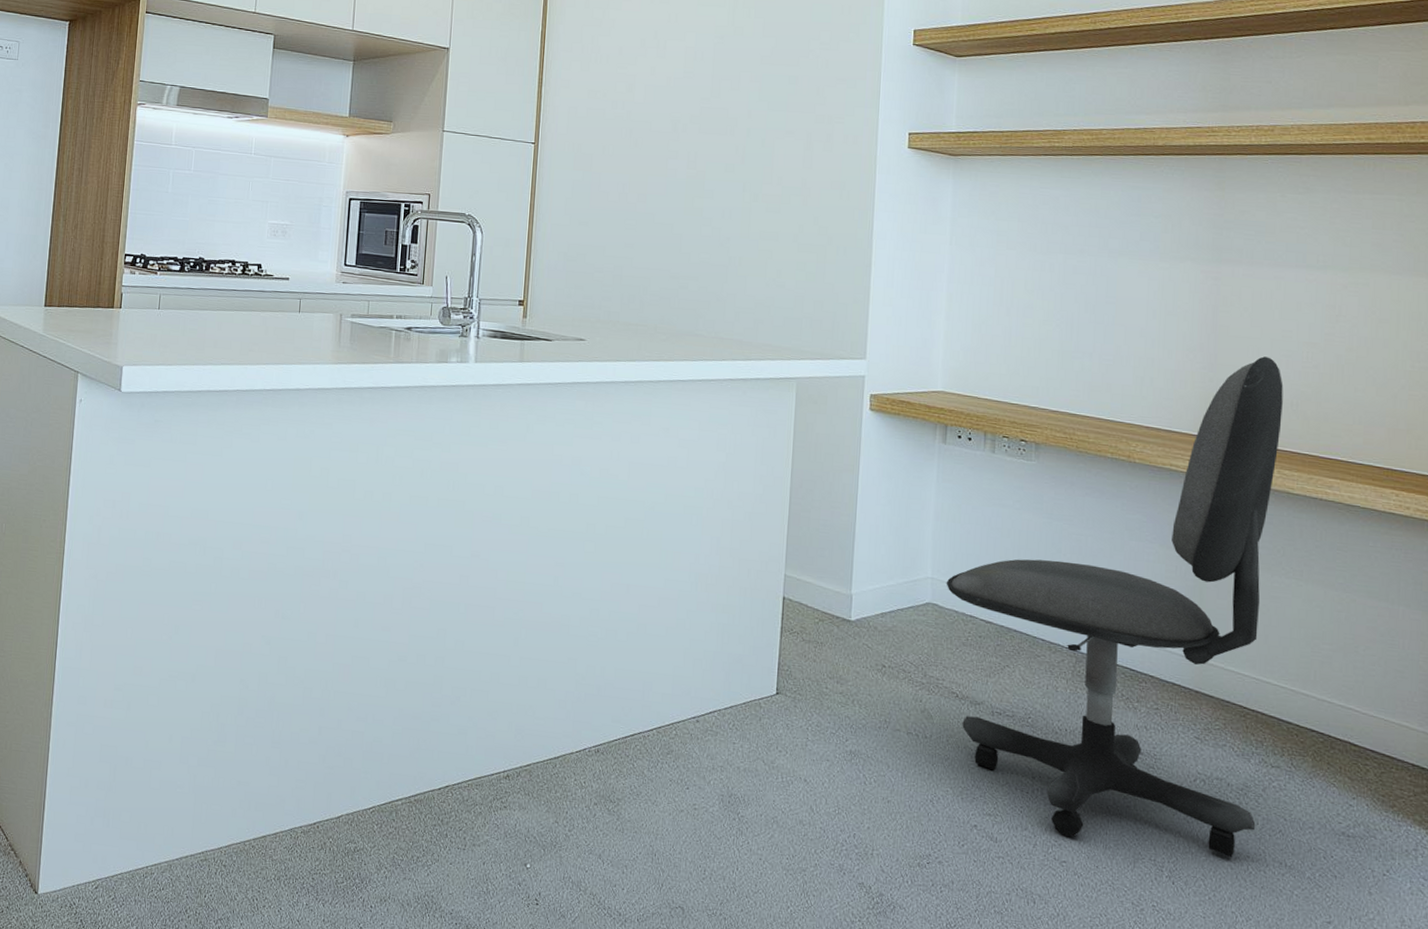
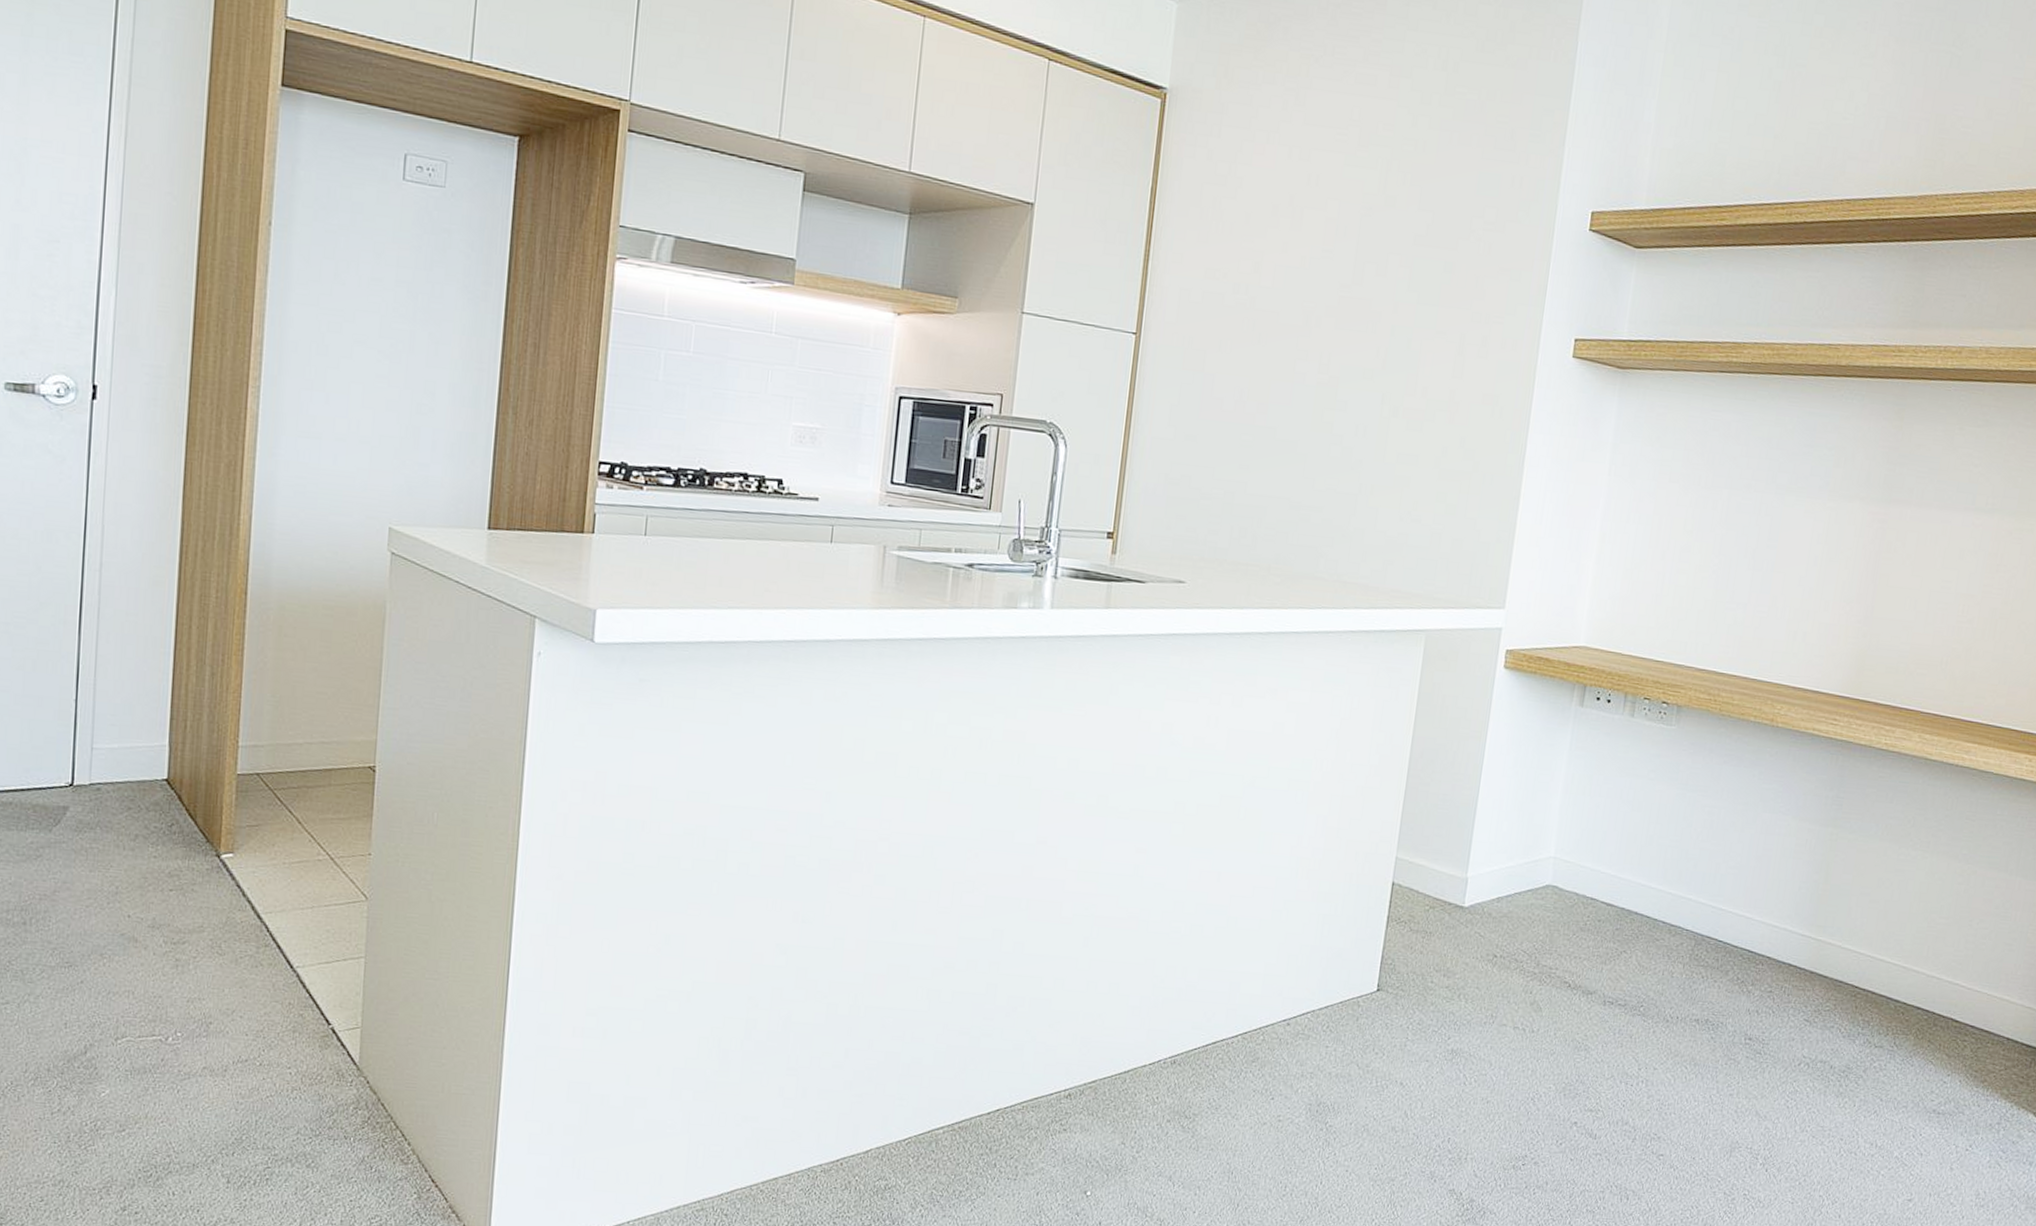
office chair: present [946,356,1284,858] -> none [1569,609,1936,1142]

